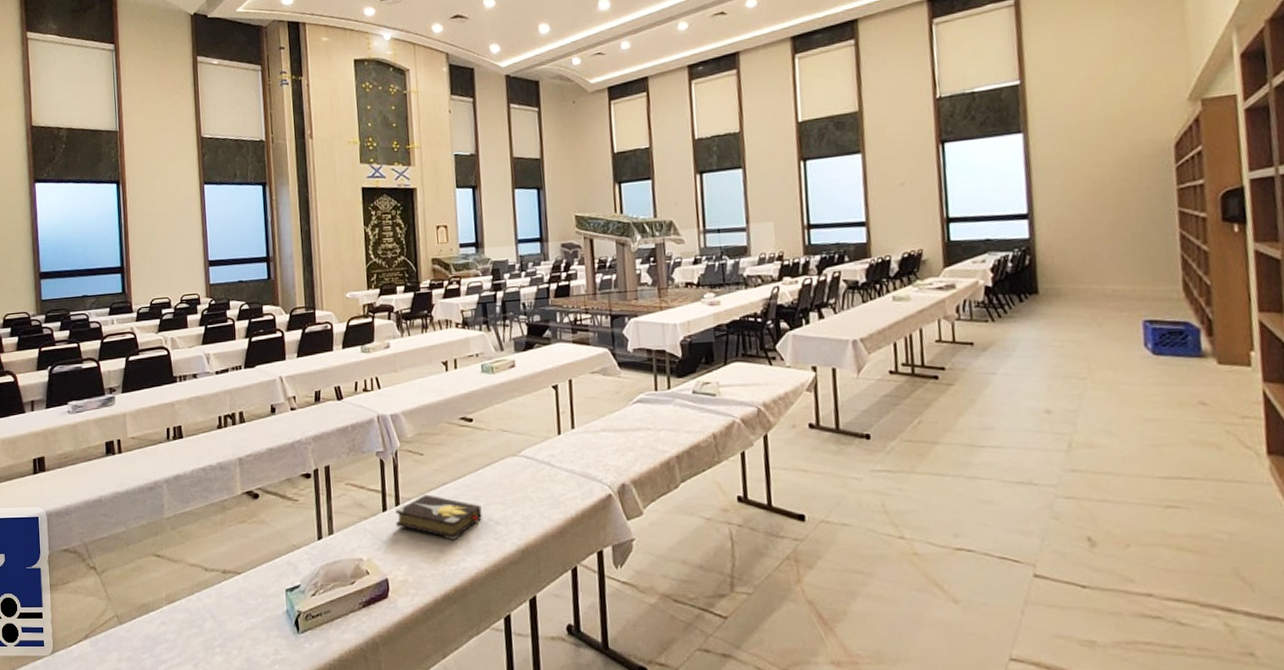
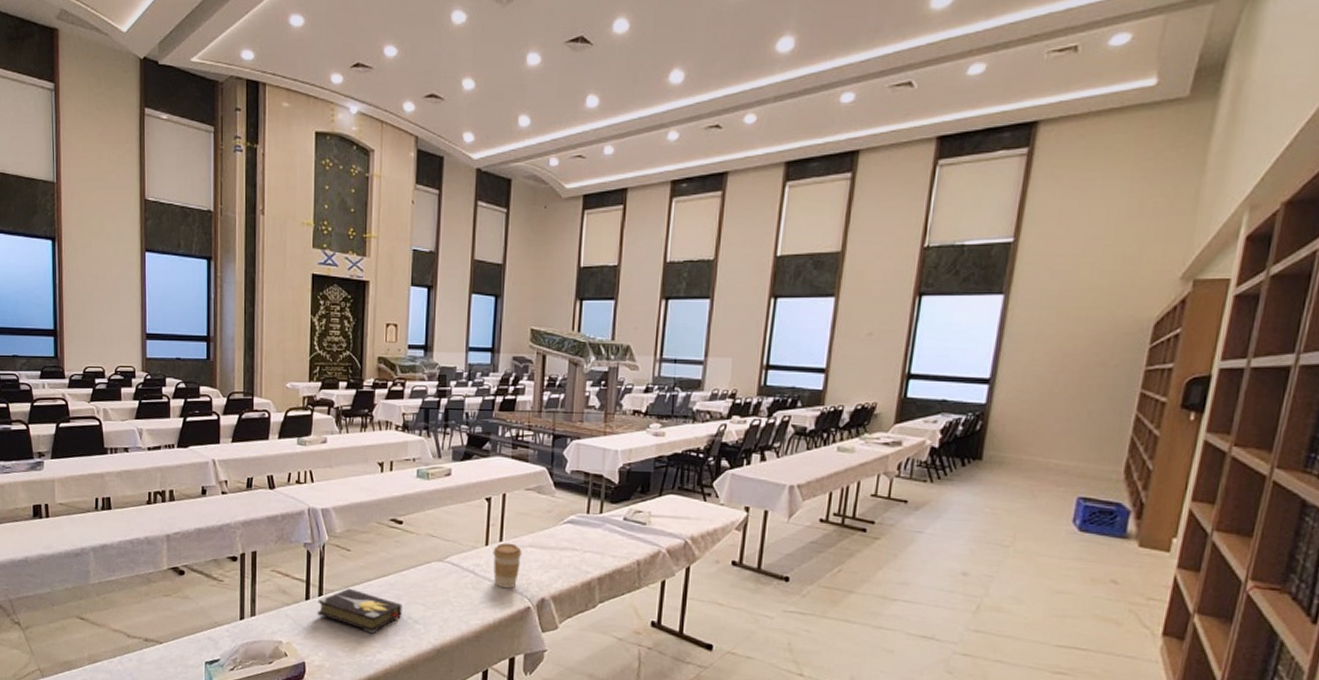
coffee cup: none [566,429,596,478] -> present [493,543,522,589]

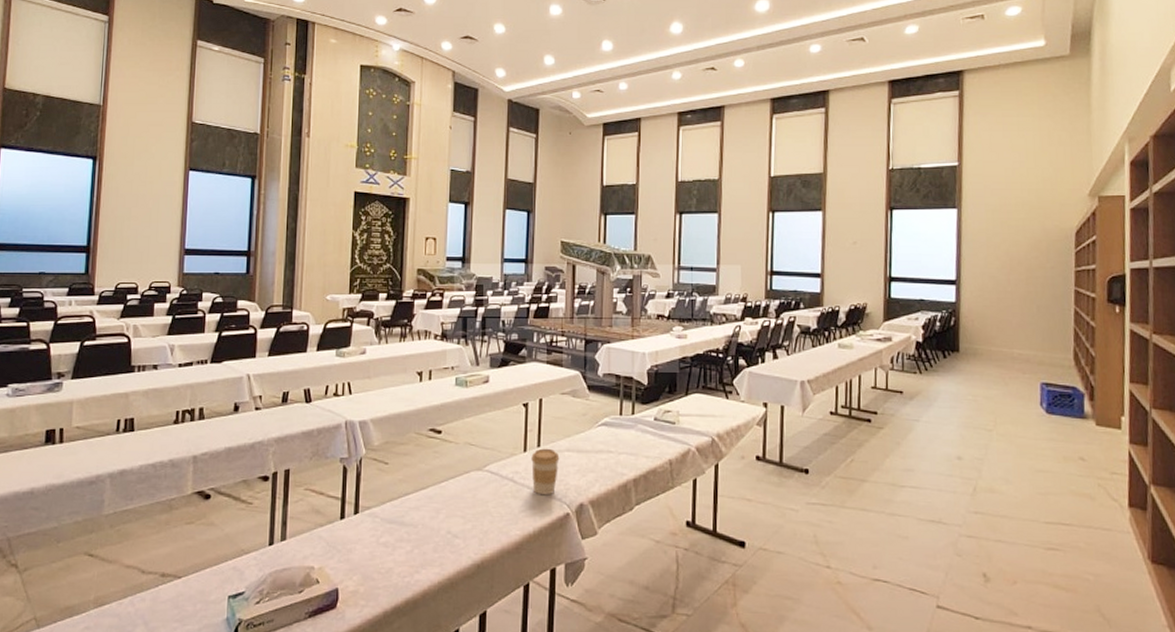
hardback book: present [317,588,402,633] -> none [352,504,441,551]

